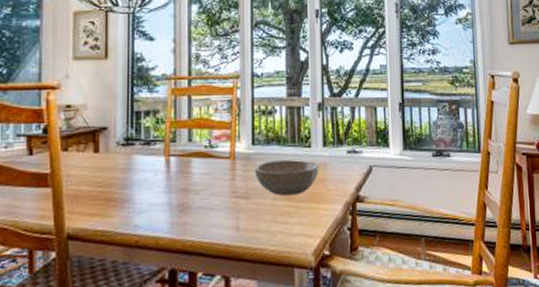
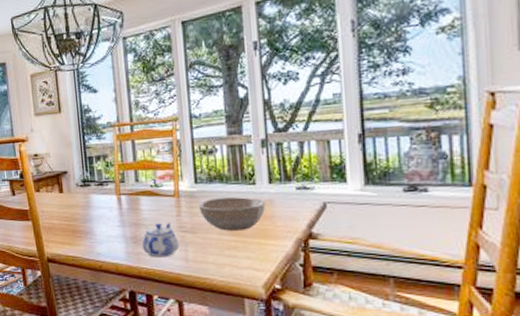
teapot: none [189,186,231,228] -> present [141,222,179,258]

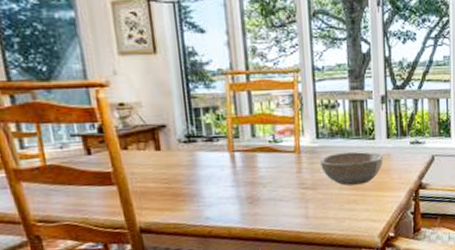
teapot: present [141,222,179,258] -> none [258,179,300,218]

